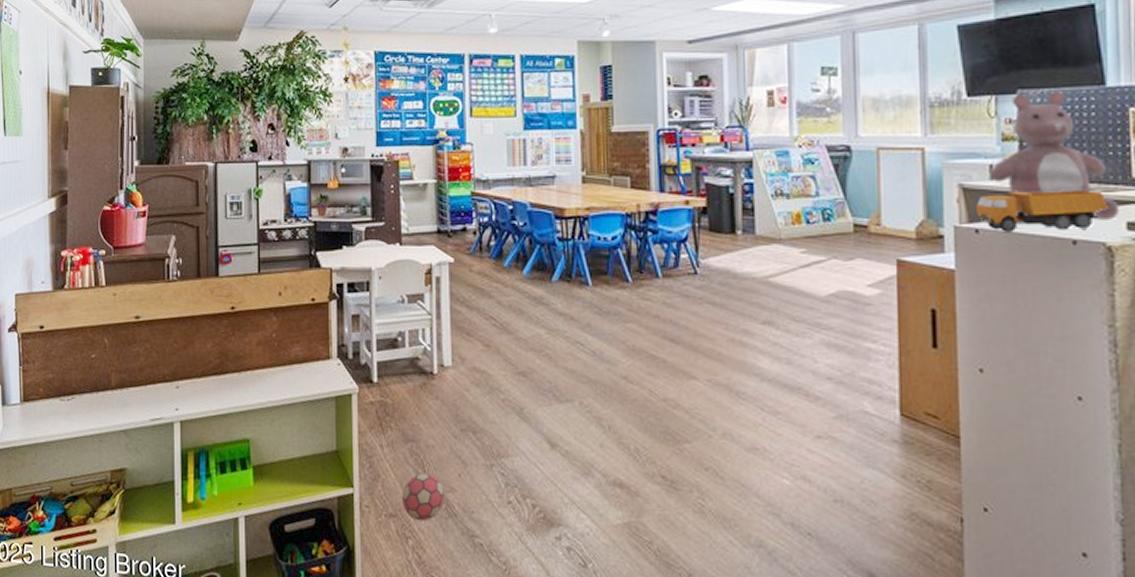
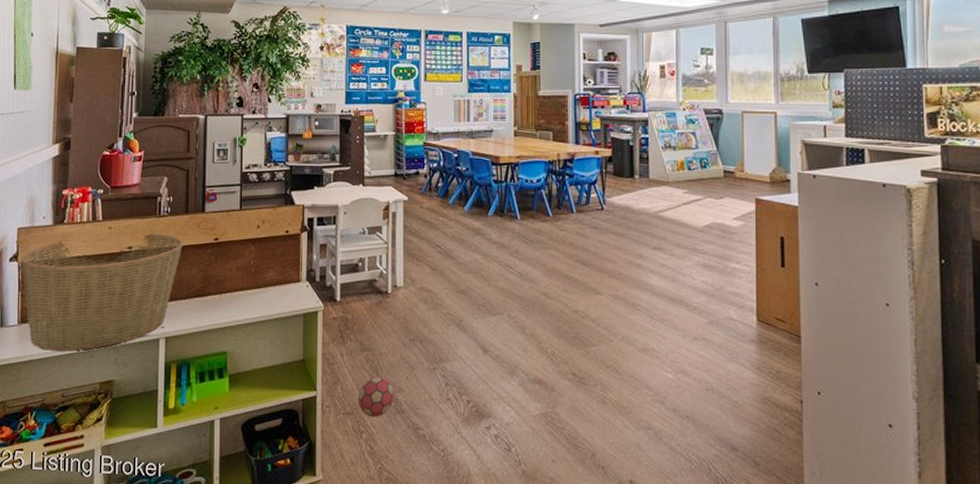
basket: none [20,301,196,435] -> present [20,233,183,351]
toy truck: present [976,189,1108,234] -> none [814,145,908,179]
stuffed animal: present [989,92,1119,220] -> none [823,71,915,168]

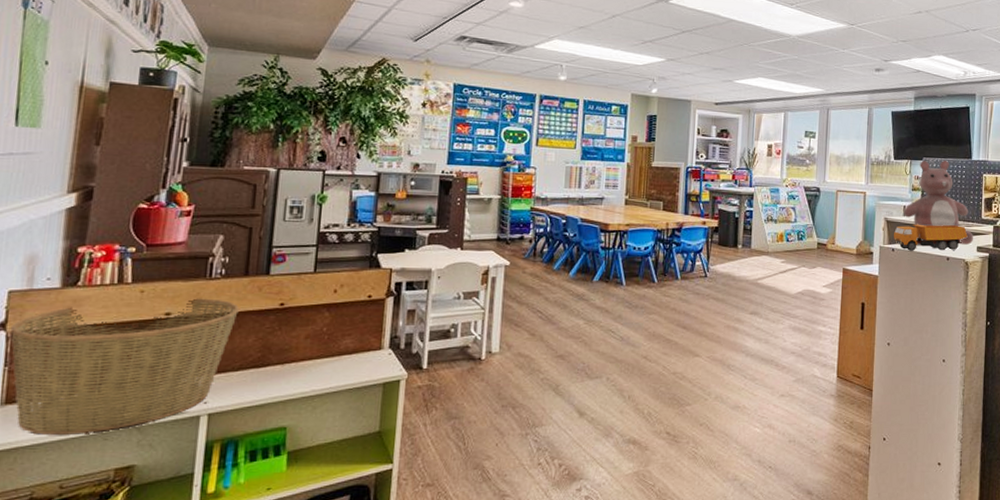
toy ball: present [357,377,394,418] -> none [439,445,481,487]
toy truck: none [814,145,908,179] -> present [894,224,968,252]
stuffed animal: none [823,71,915,168] -> present [903,161,973,245]

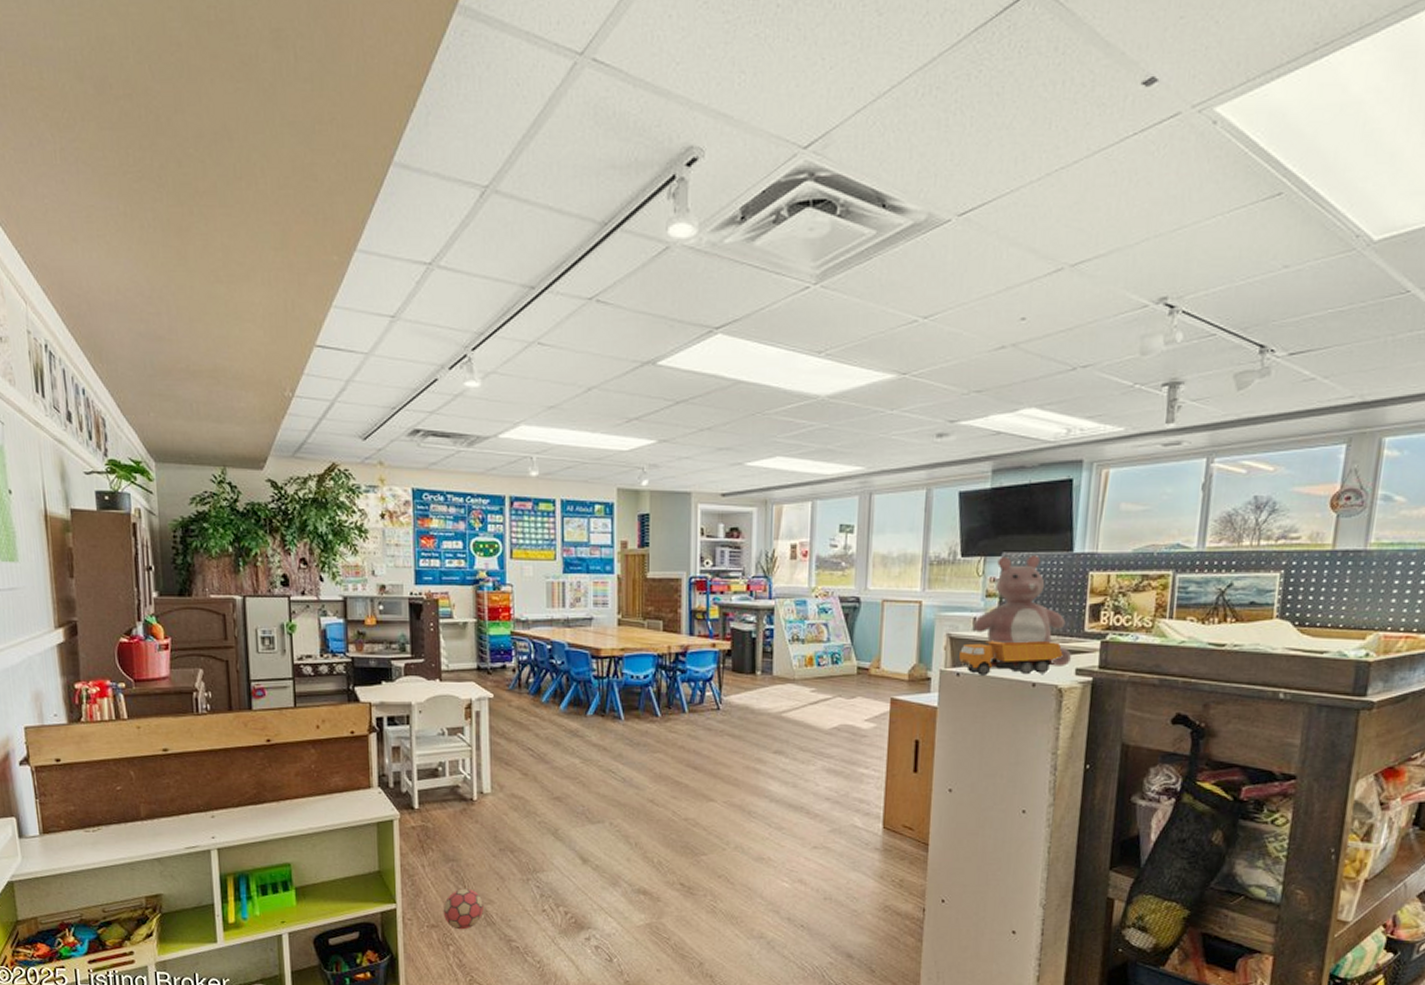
basket: present [10,298,239,435] -> none [33,734,229,864]
toy ball: none [439,445,481,487] -> present [443,888,483,930]

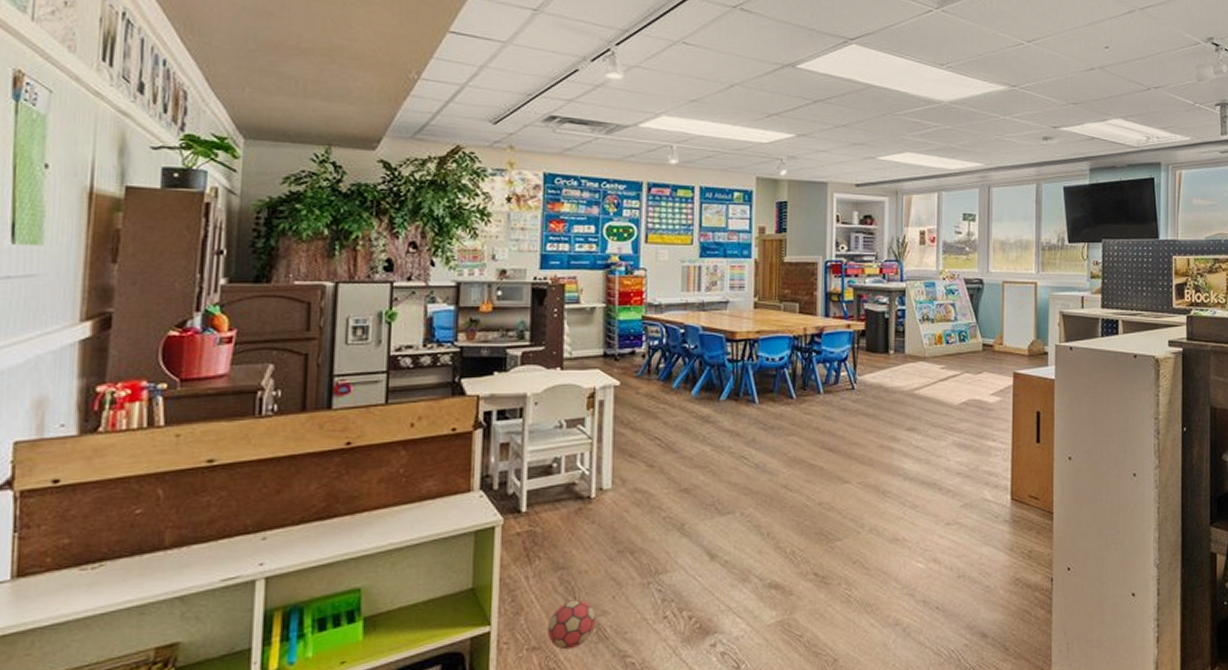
toy truck: present [959,640,1063,677] -> none [1071,316,1157,350]
stuffed animal: present [972,555,1071,666] -> none [1081,242,1164,339]

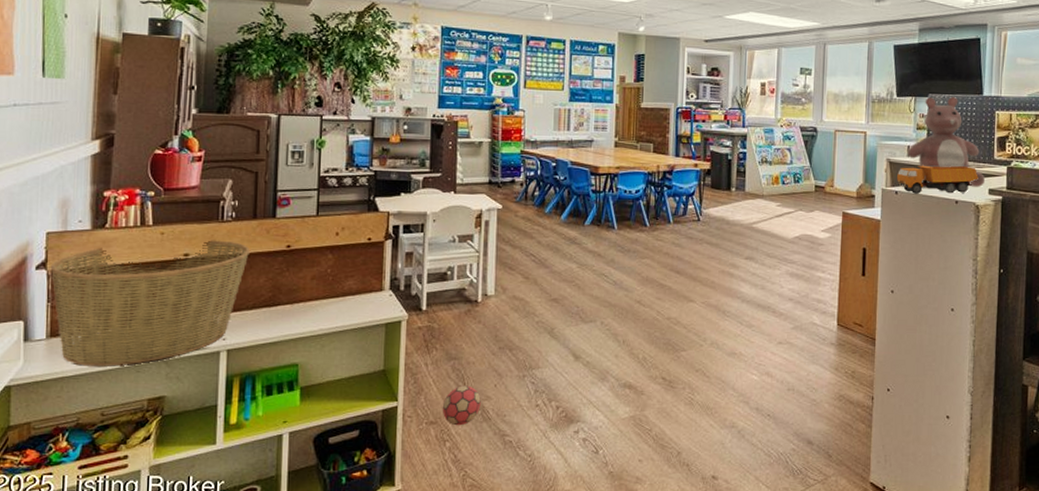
basket: none [18,440,296,612] -> present [50,240,250,367]
toy truck: none [1071,316,1157,350] -> present [897,165,979,195]
stuffed animal: none [1081,242,1164,339] -> present [907,97,985,187]

